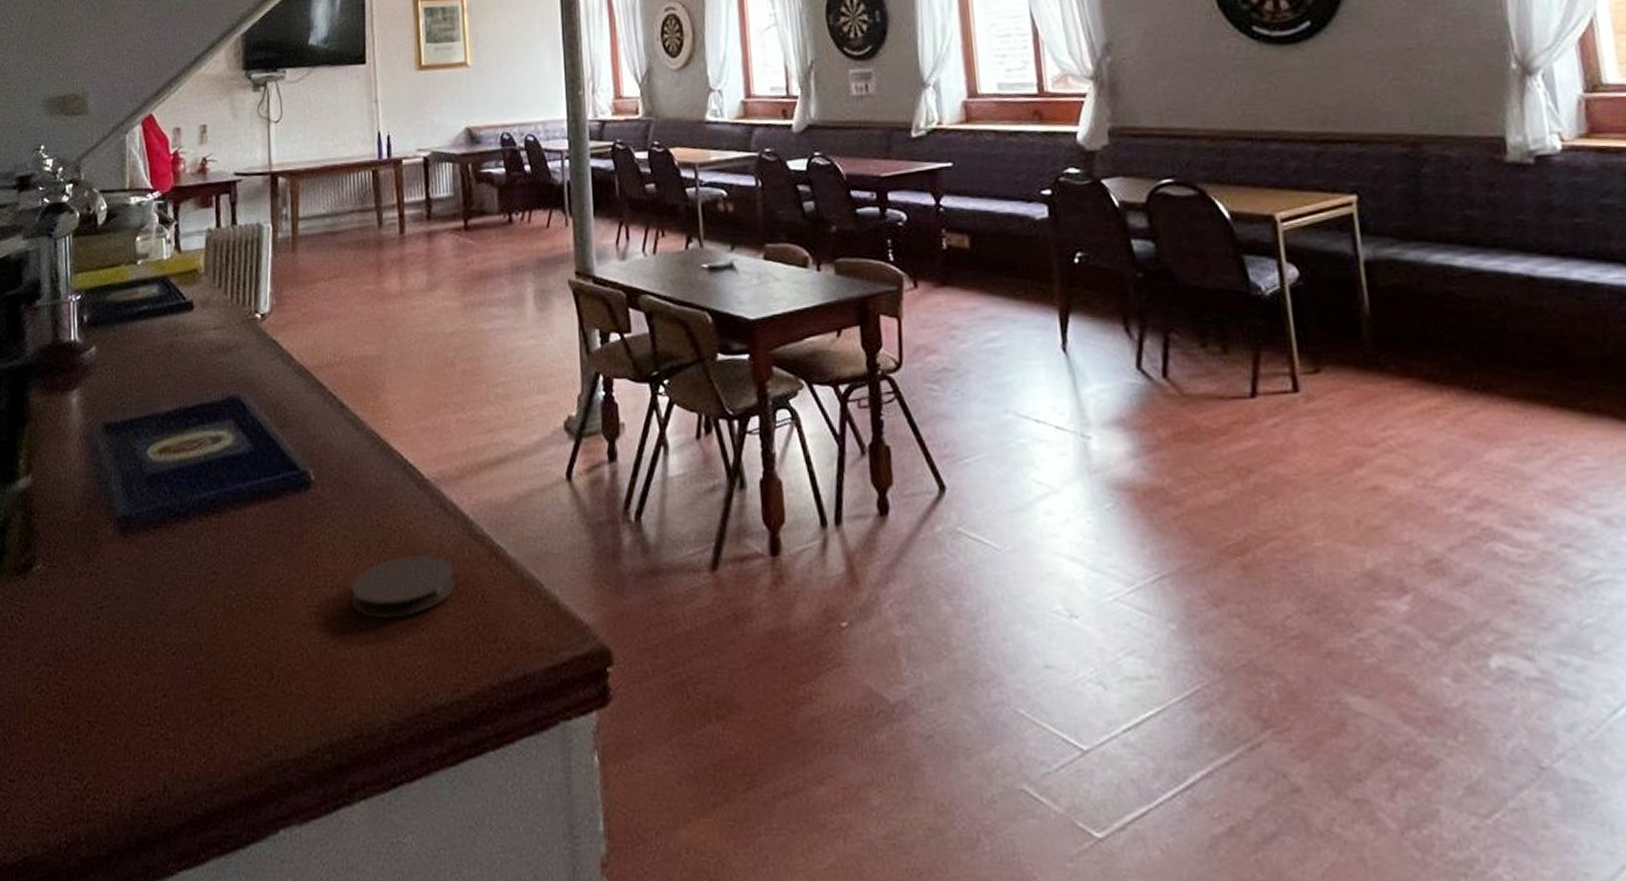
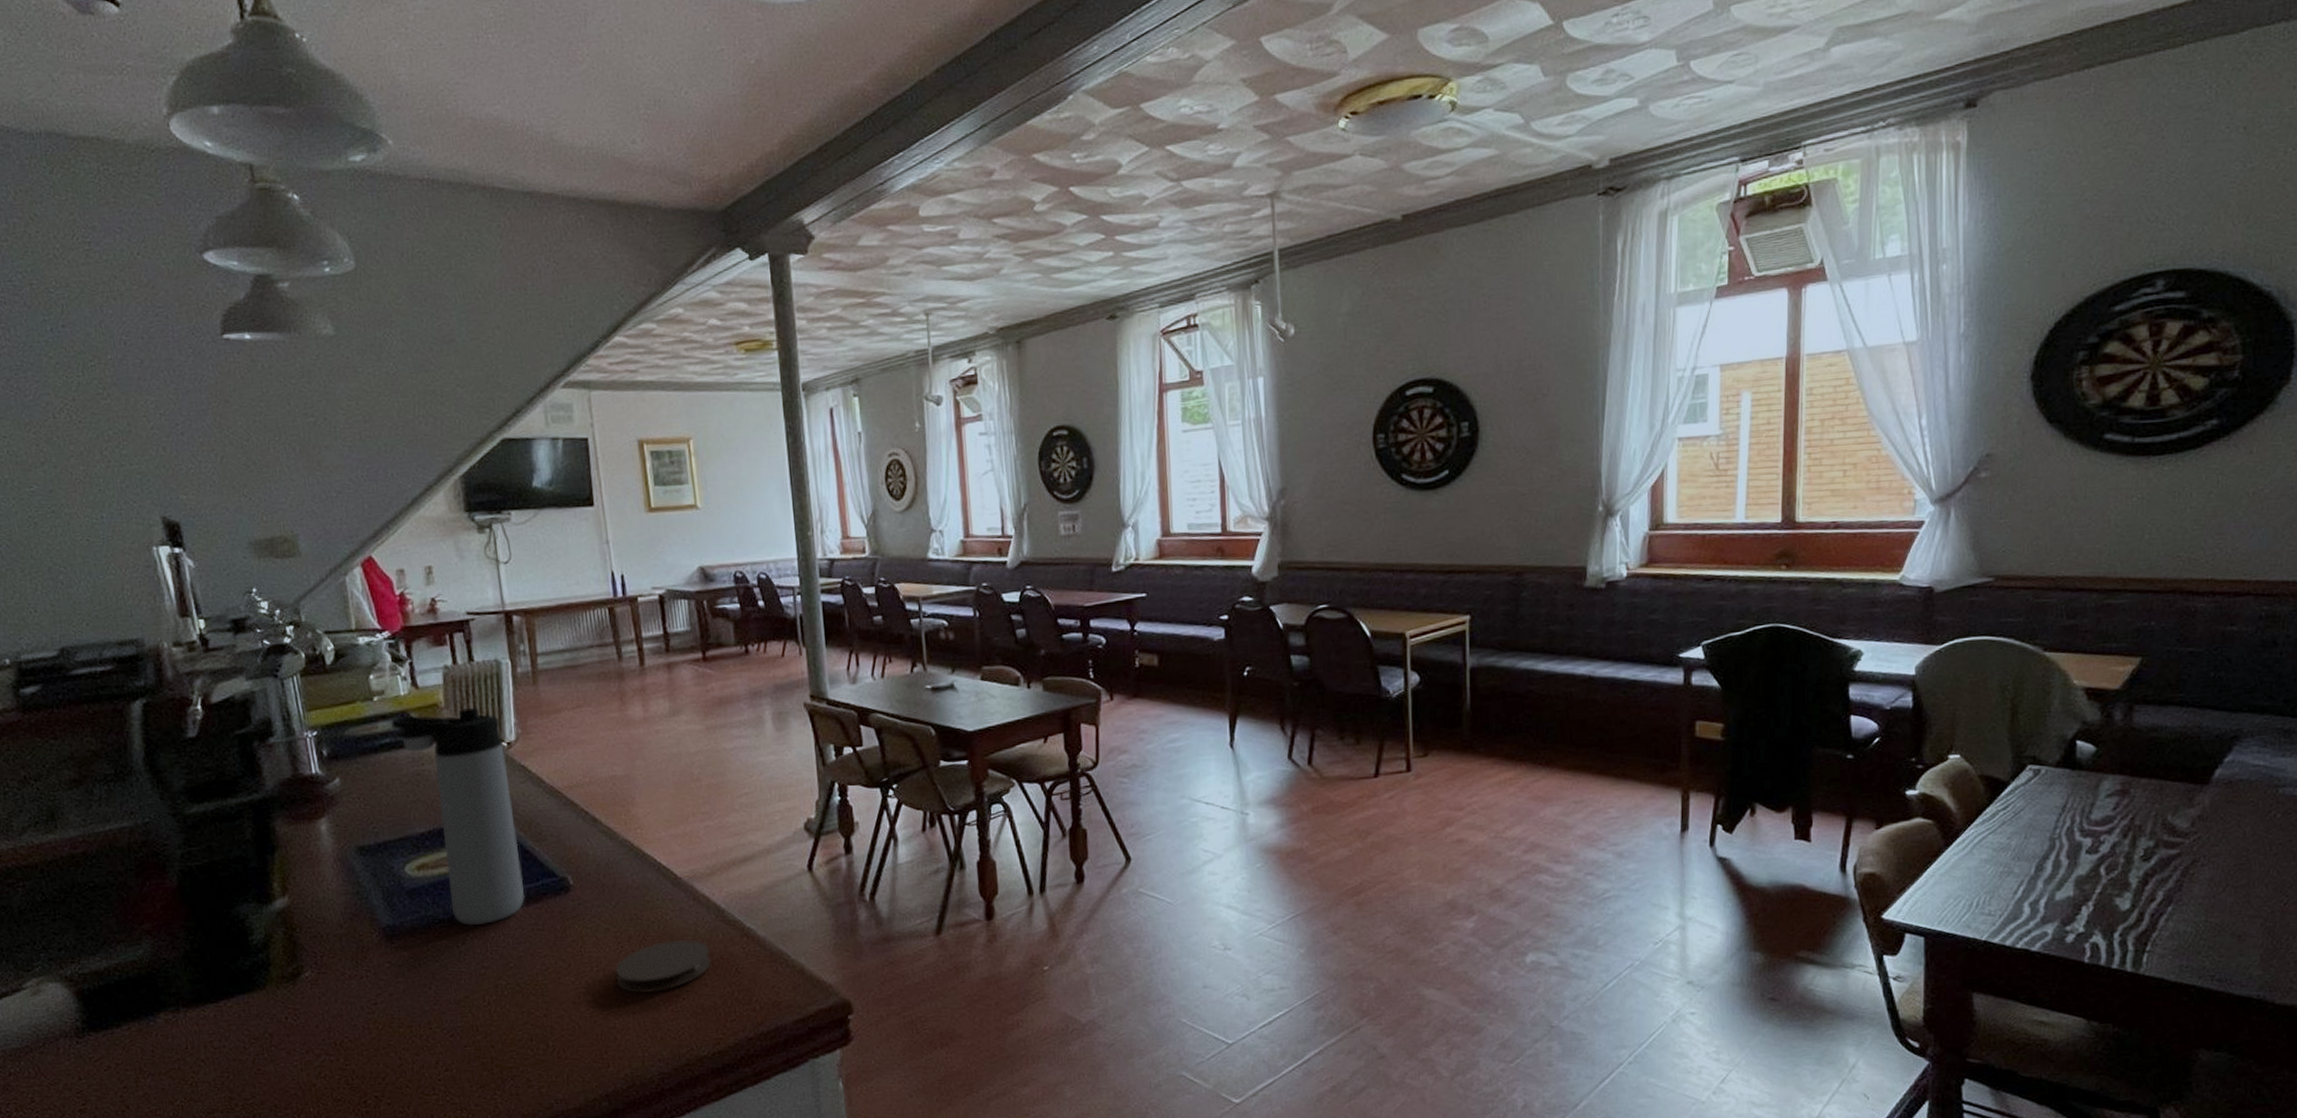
thermos bottle: none [151,274,264,523] -> present [391,707,526,926]

